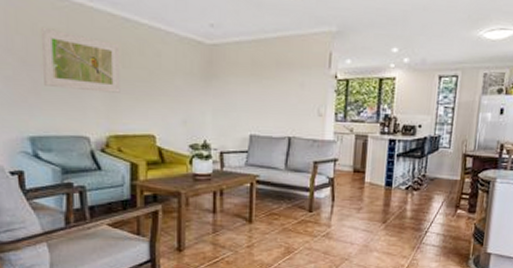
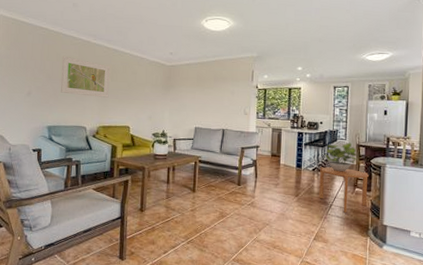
side table: none [412,184,476,240] -> present [319,167,370,213]
potted plant: none [421,152,464,190] -> present [324,142,358,172]

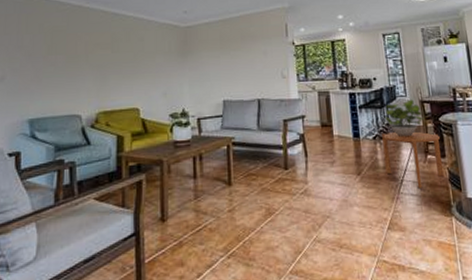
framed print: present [61,55,110,98] -> none [45,26,110,75]

